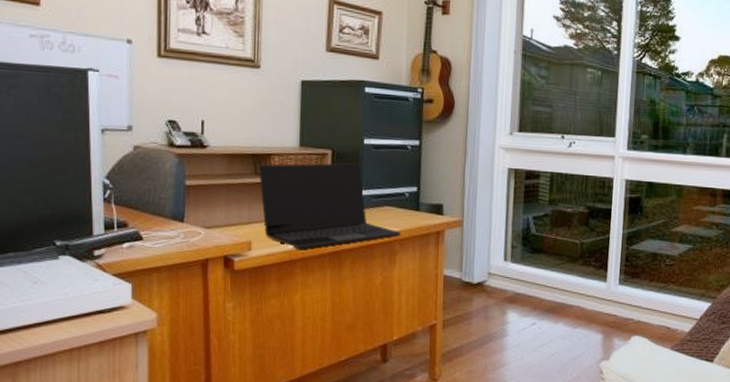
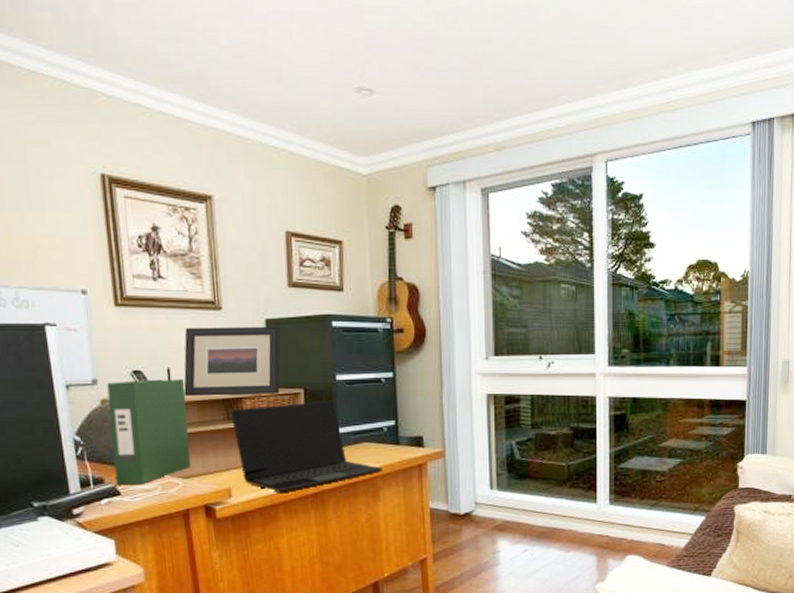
binder: none [140,129,217,231] -> present [107,378,191,486]
picture frame: none [215,83,314,153] -> present [184,326,280,397]

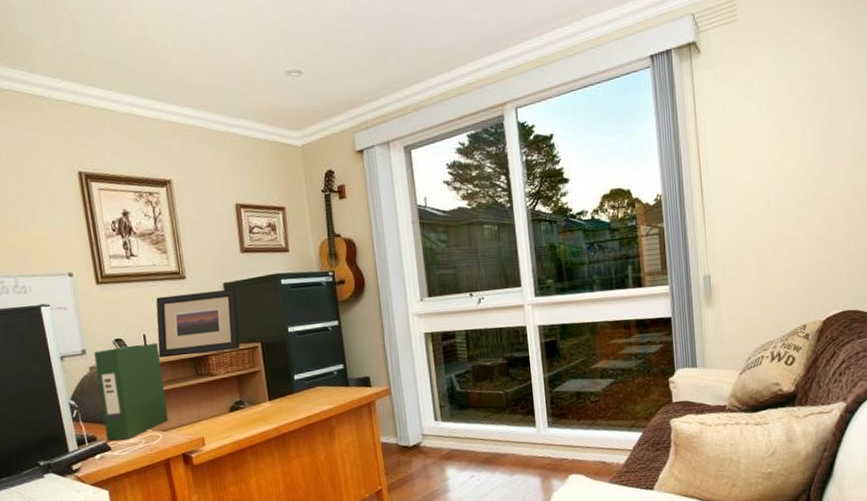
laptop: present [229,400,382,494] -> none [198,350,336,439]

